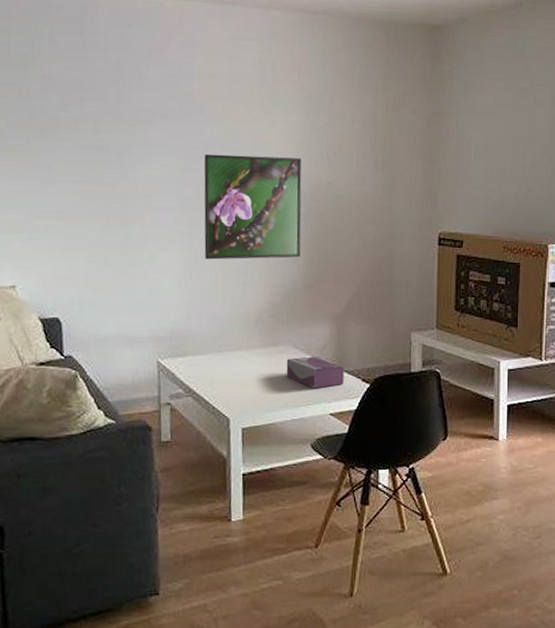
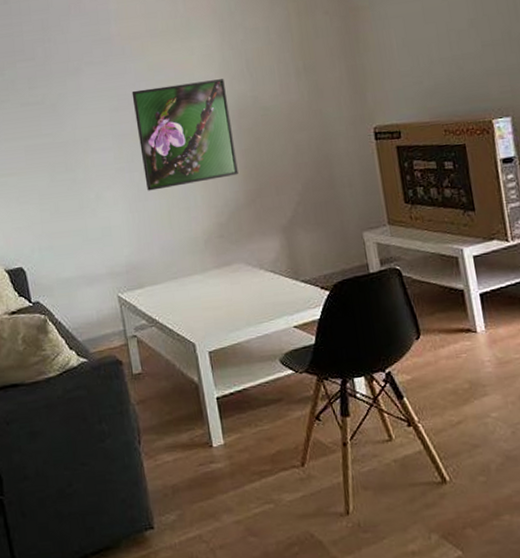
tissue box: present [286,356,344,389] -> none [241,270,303,303]

